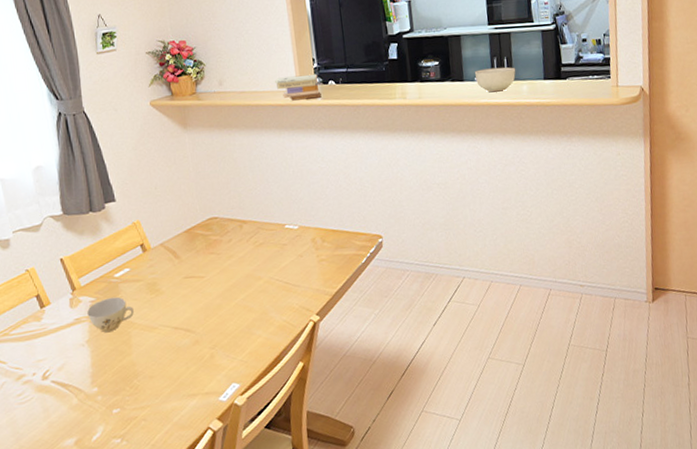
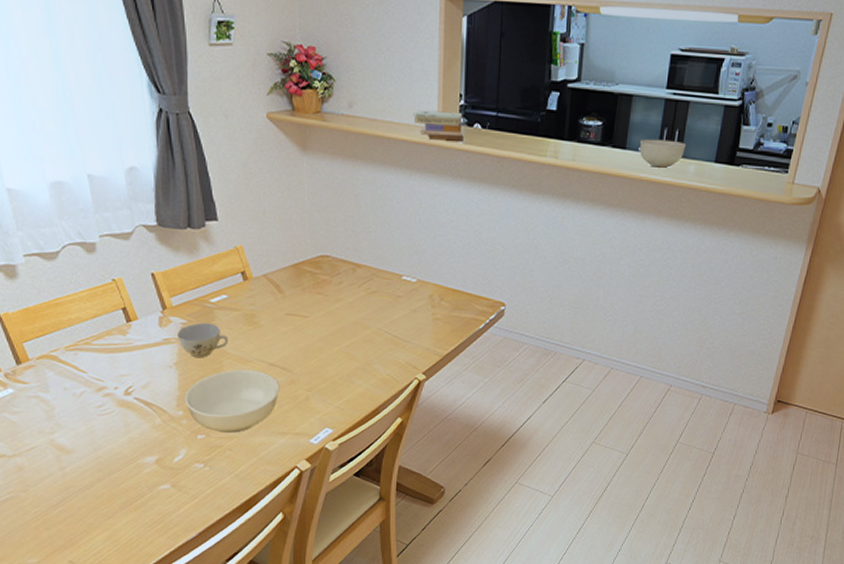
bowl: none [98,336,186,404] -> present [185,370,280,433]

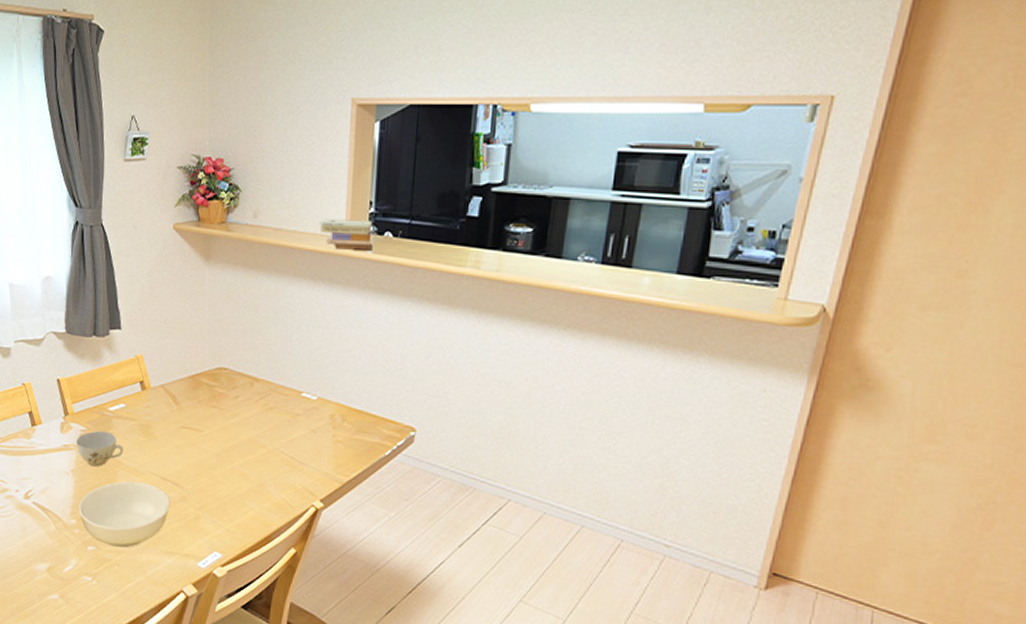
bowl: present [639,139,687,168] -> none [578,247,639,280]

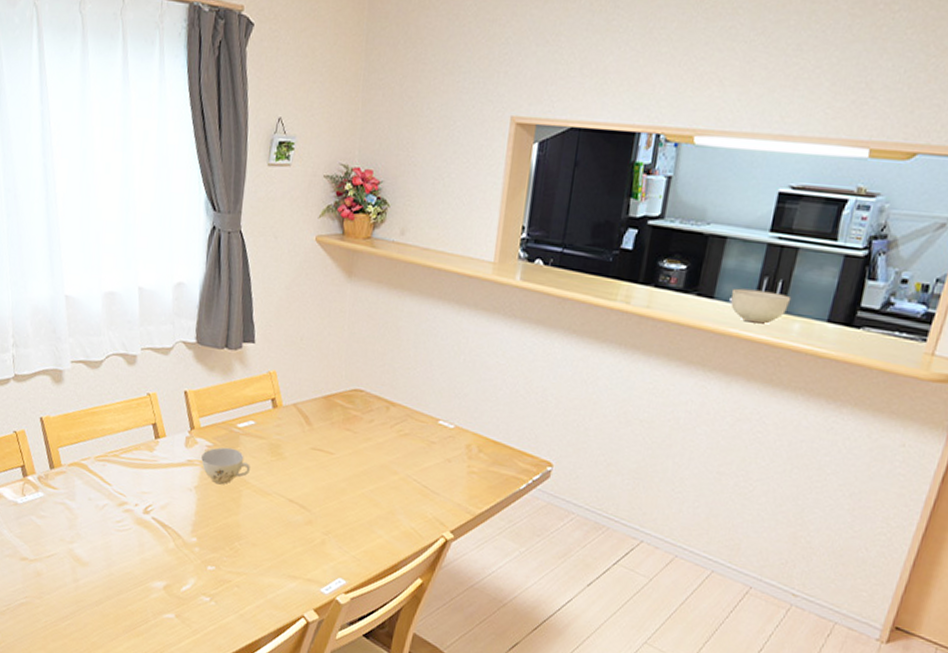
bowl: present [79,481,170,548] -> none [200,501,296,569]
books: present [318,219,373,251] -> none [467,241,524,278]
bowl: none [578,247,639,280] -> present [731,288,792,324]

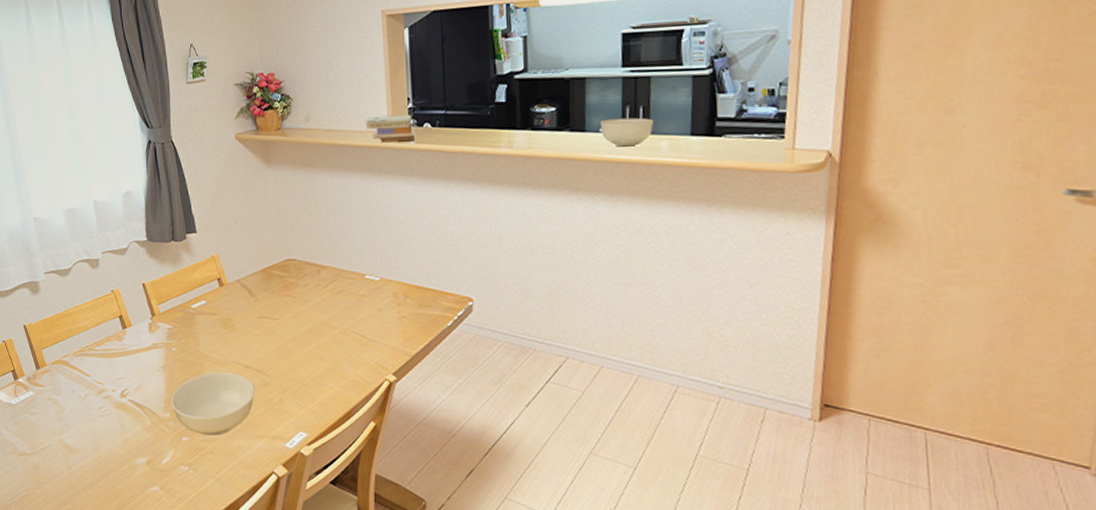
bowl: none [200,501,296,569] -> present [171,372,255,436]
teacup: present [201,447,250,485] -> none [164,327,208,362]
books: none [467,241,524,278] -> present [364,114,415,143]

